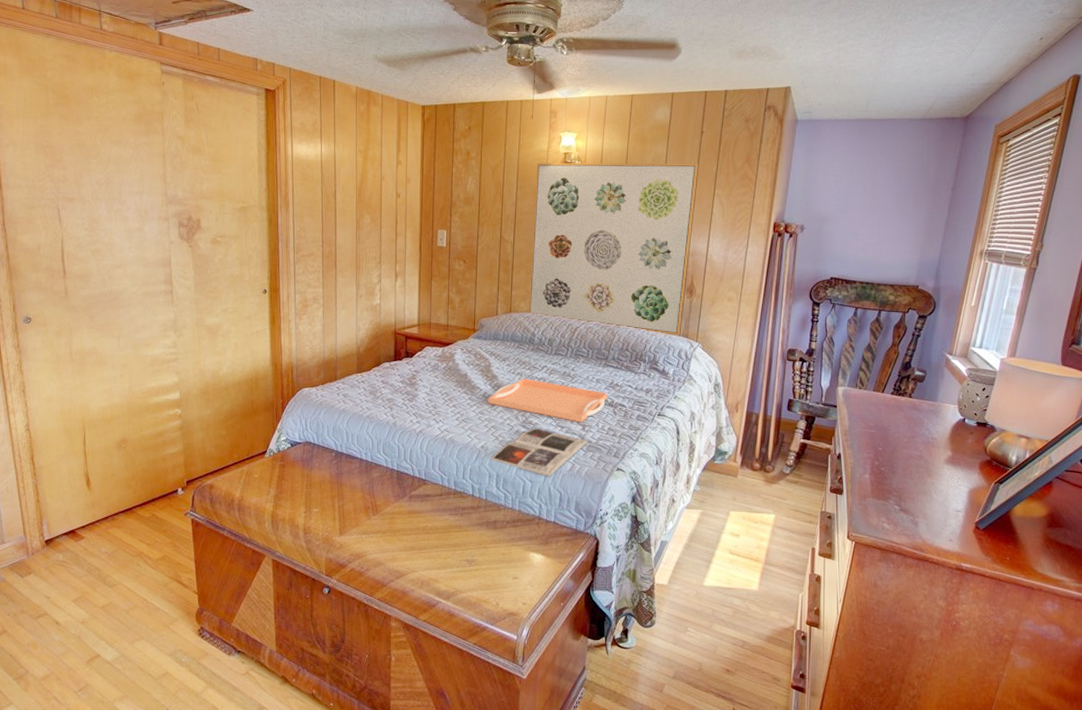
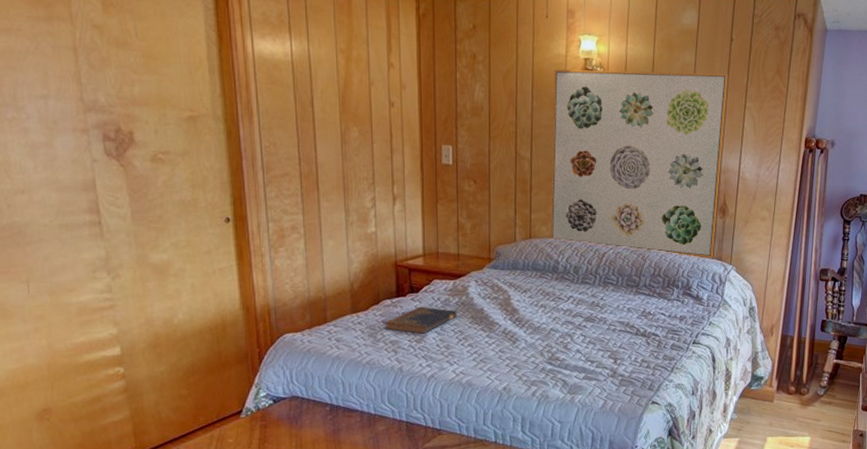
hardcover book: none [384,369,444,394] -> present [386,306,457,334]
serving tray: present [488,378,608,423] -> none [509,310,640,356]
magazine: present [490,428,588,477] -> none [514,365,621,416]

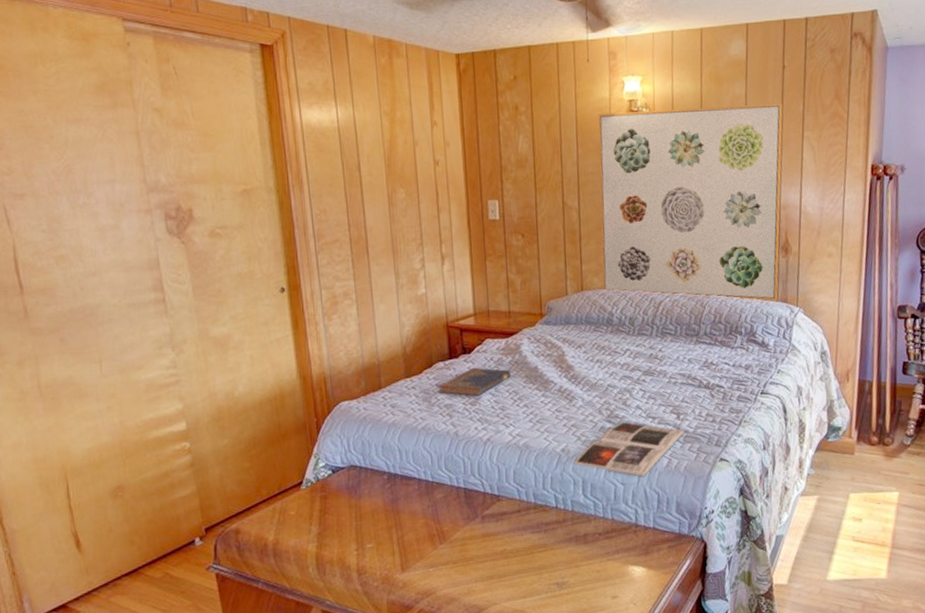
magazine: none [514,365,621,416] -> present [573,422,685,477]

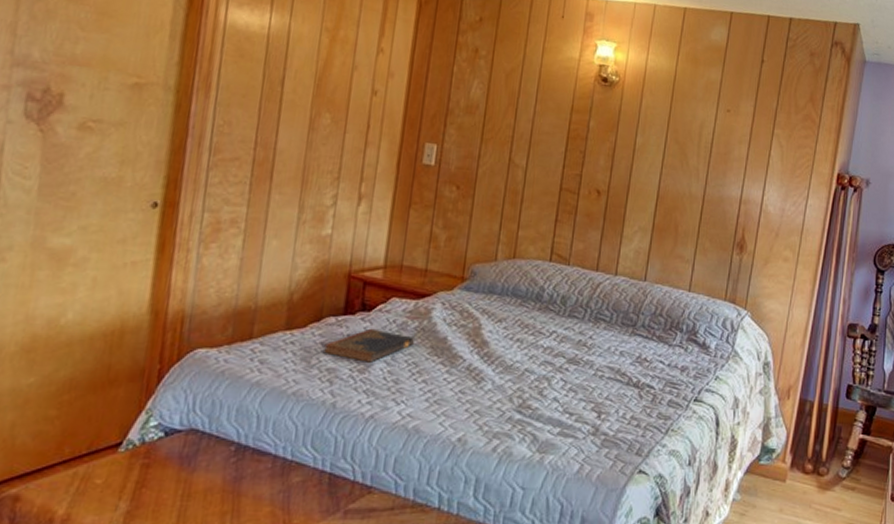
magazine: present [573,422,685,477] -> none [468,415,604,482]
wall art: present [598,103,783,301] -> none [538,73,757,300]

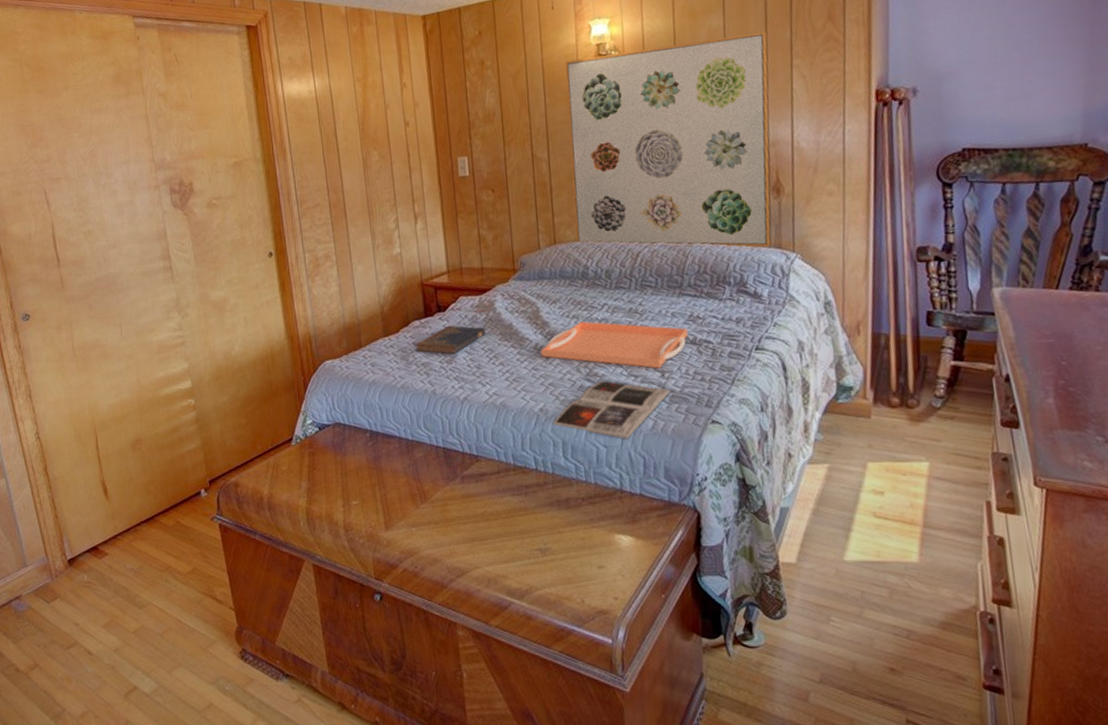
magazine: none [468,415,604,482] -> present [552,381,671,439]
serving tray: none [473,346,633,408] -> present [540,321,689,369]
wall art: none [538,73,757,300] -> present [565,31,771,248]

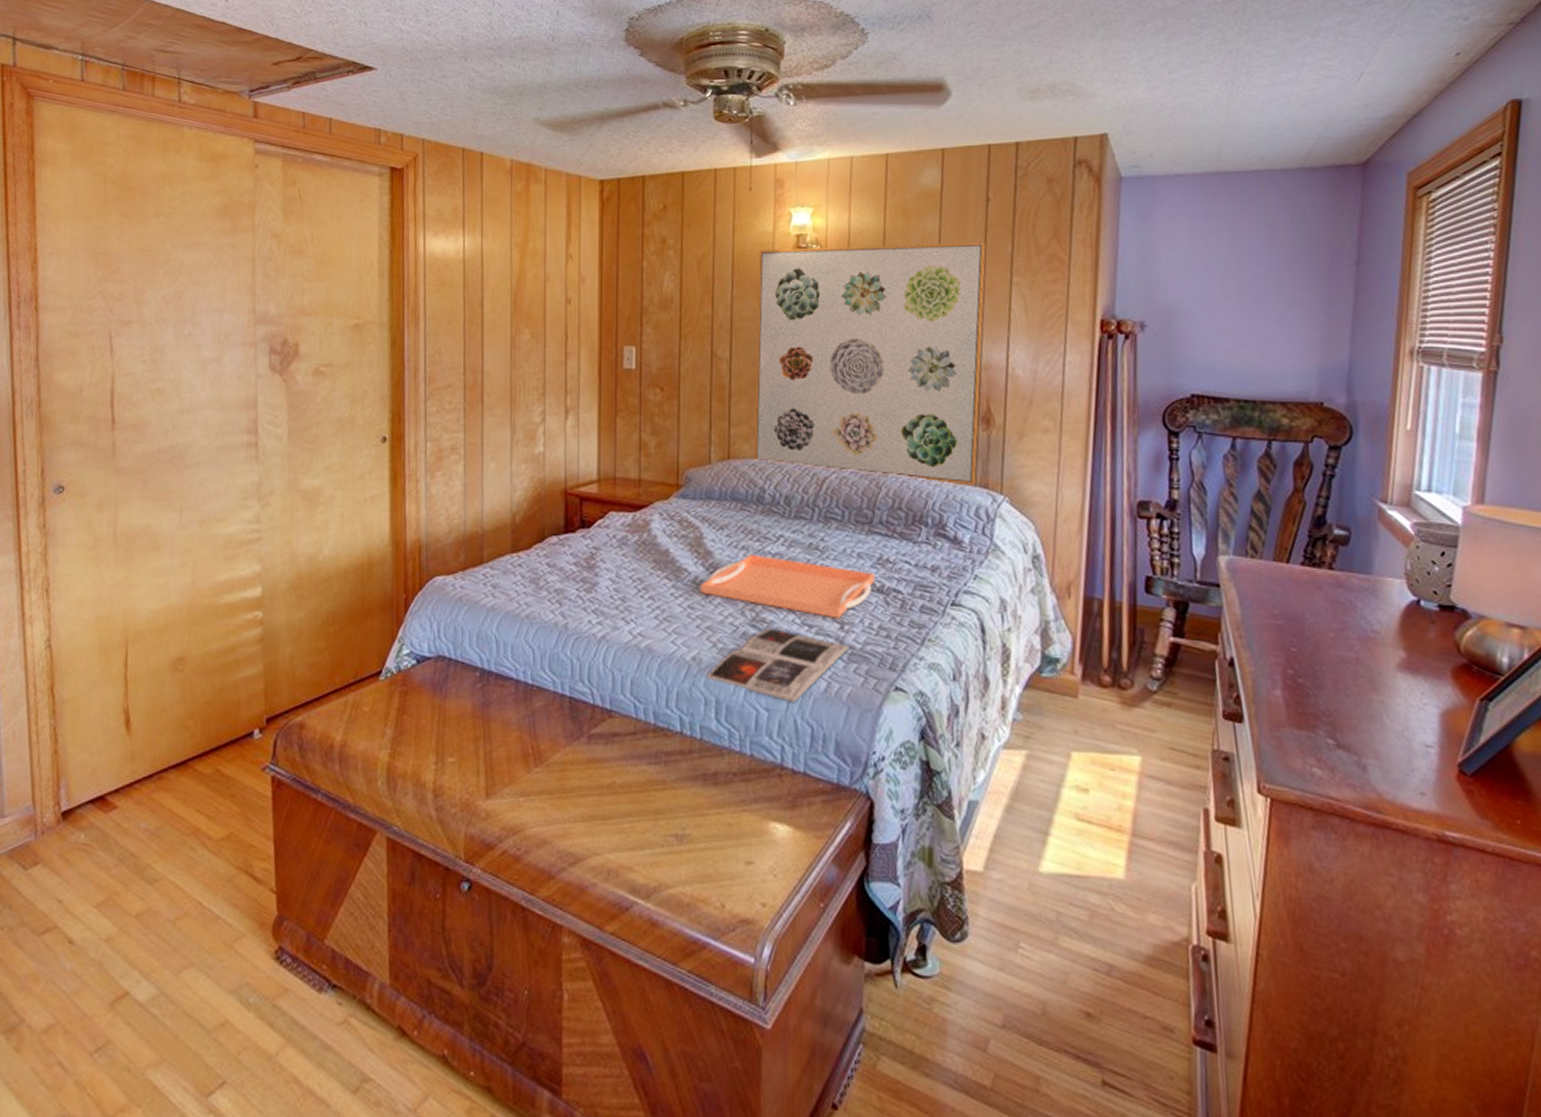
hardcover book: present [416,325,486,354] -> none [550,545,636,581]

